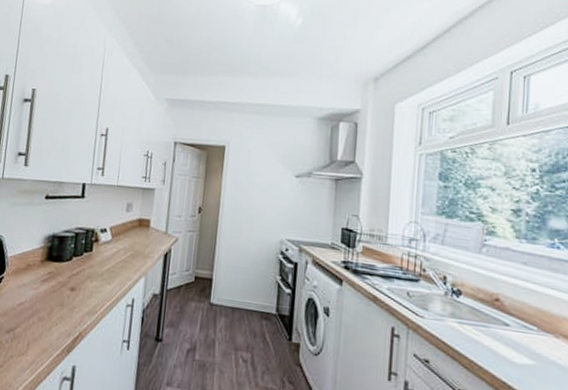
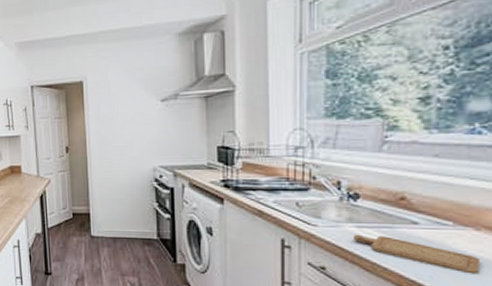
chopping board: none [454,329,560,381] -> present [352,234,481,274]

